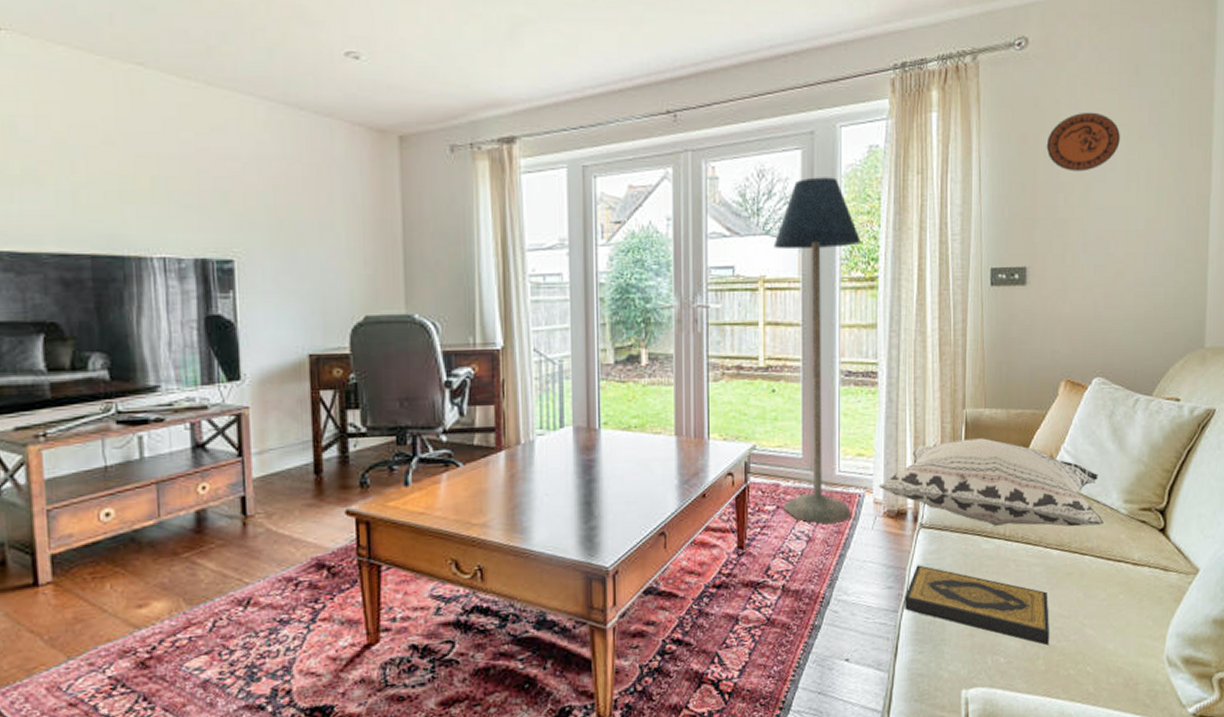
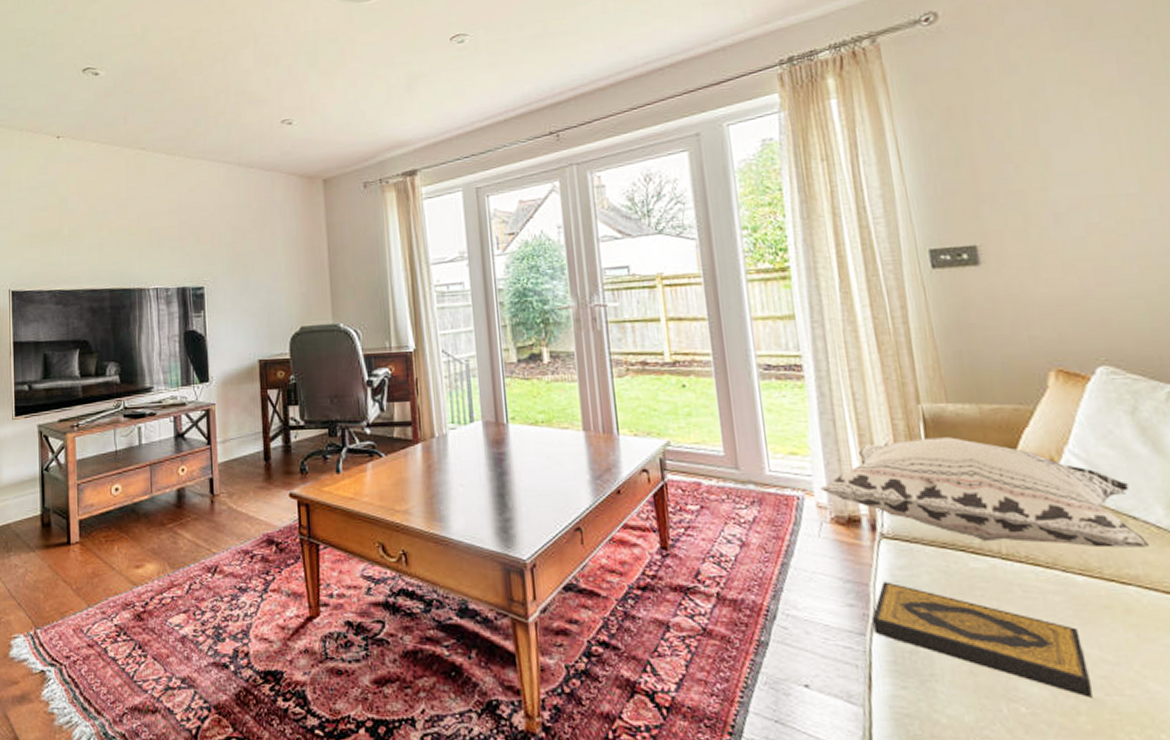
floor lamp: present [773,177,862,525] -> none [668,173,792,529]
decorative plate: present [1046,112,1120,172] -> none [980,74,1082,139]

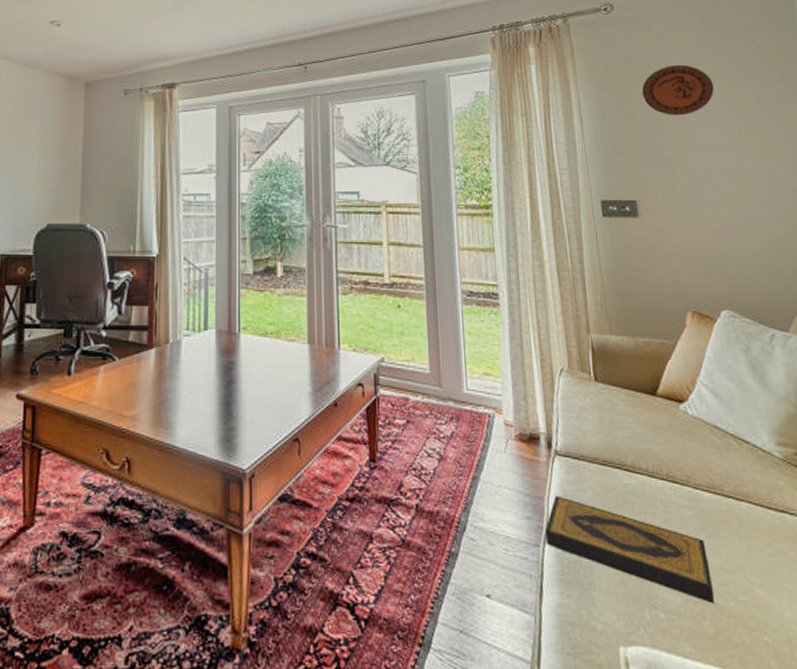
decorative pillow: present [821,437,1151,548] -> none [509,365,758,468]
decorative plate: none [980,74,1082,139] -> present [642,64,714,116]

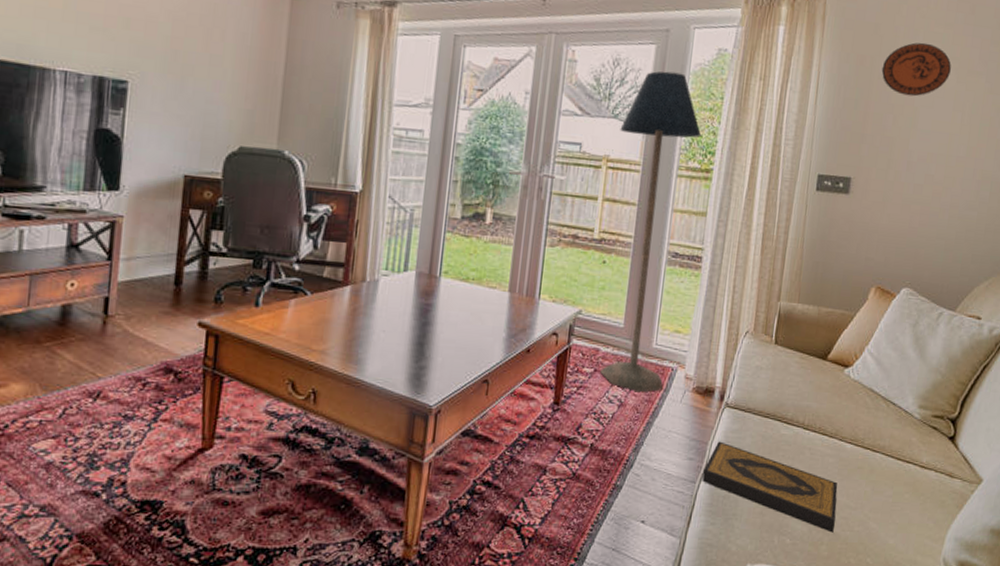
floor lamp: none [394,117,484,444] -> present [600,71,702,393]

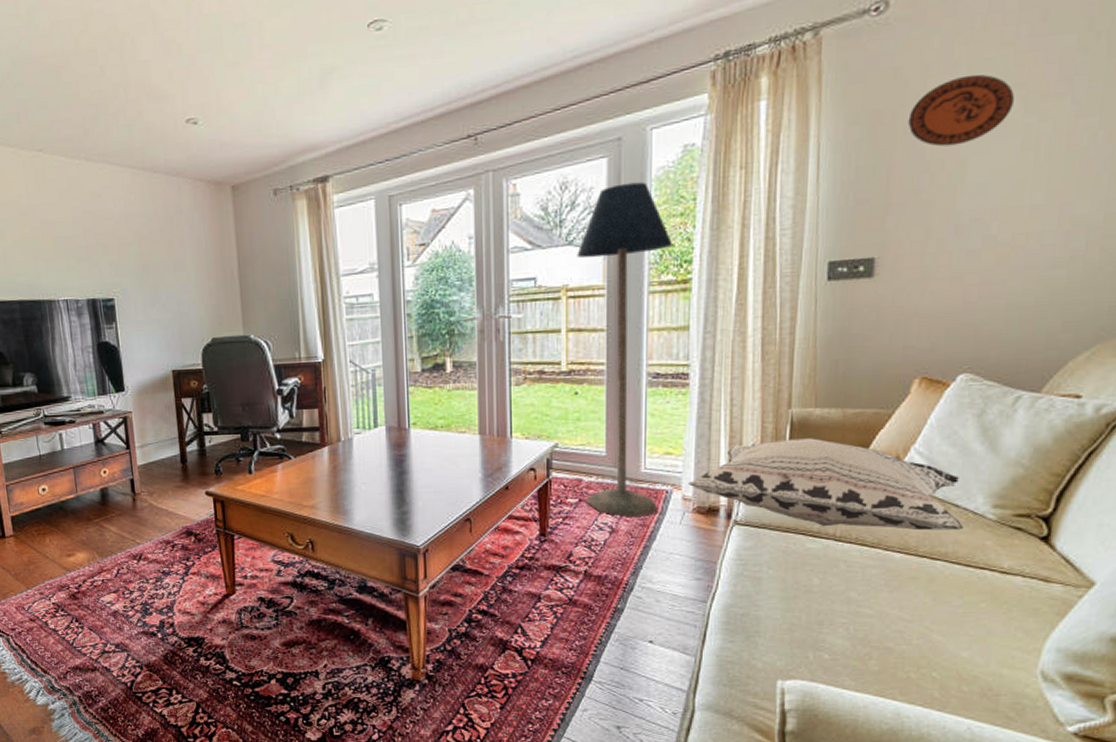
decorative pillow: none [692,329,898,426] -> present [689,438,965,531]
hardback book: present [702,441,838,533] -> none [715,560,887,647]

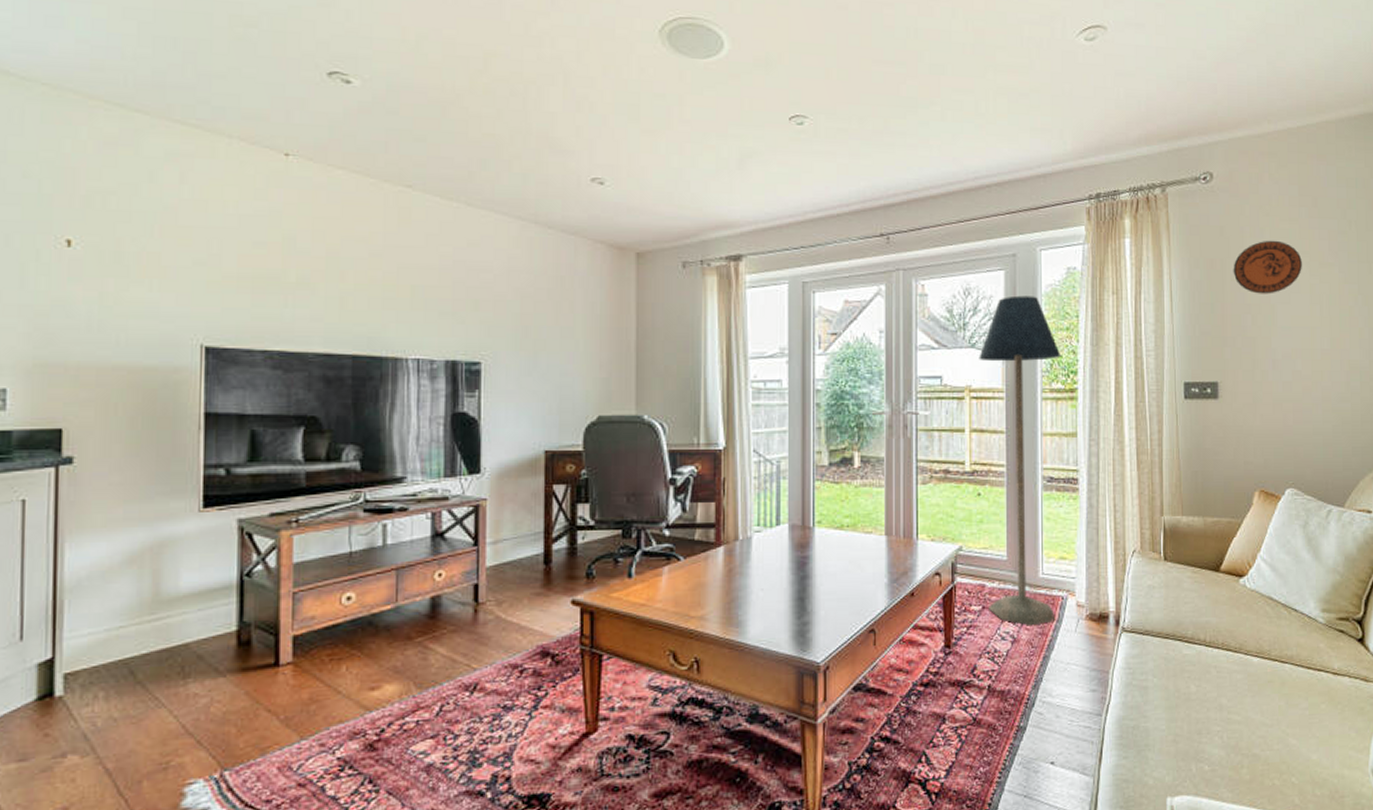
decorative pillow: present [689,438,965,531] -> none [1082,545,1303,635]

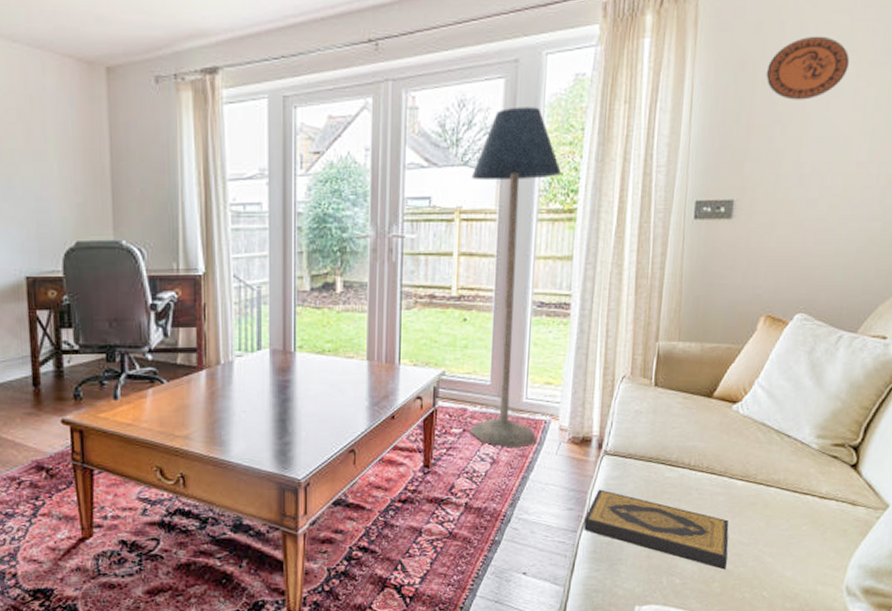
hardback book: none [1109,668,1253,754] -> present [584,489,729,570]

